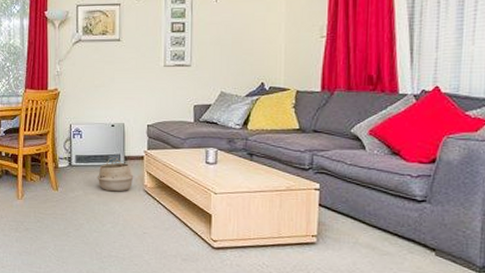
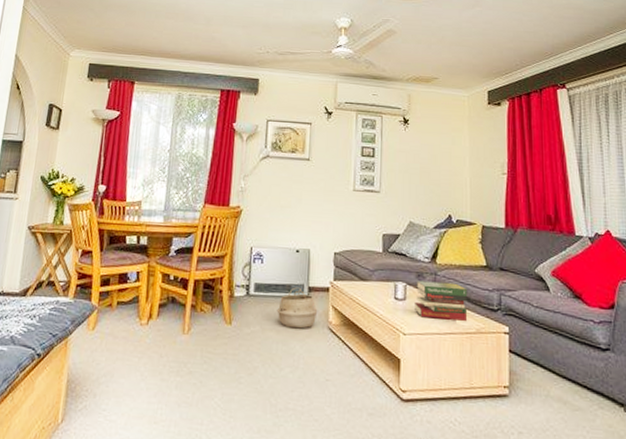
books: none [224,146,279,180] -> present [413,280,468,321]

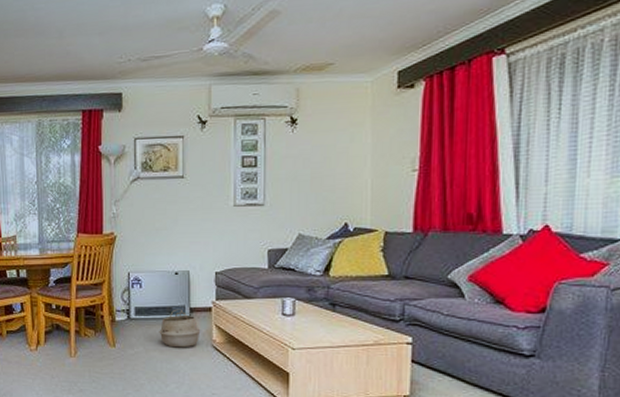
books: present [413,280,468,321] -> none [303,295,365,333]

